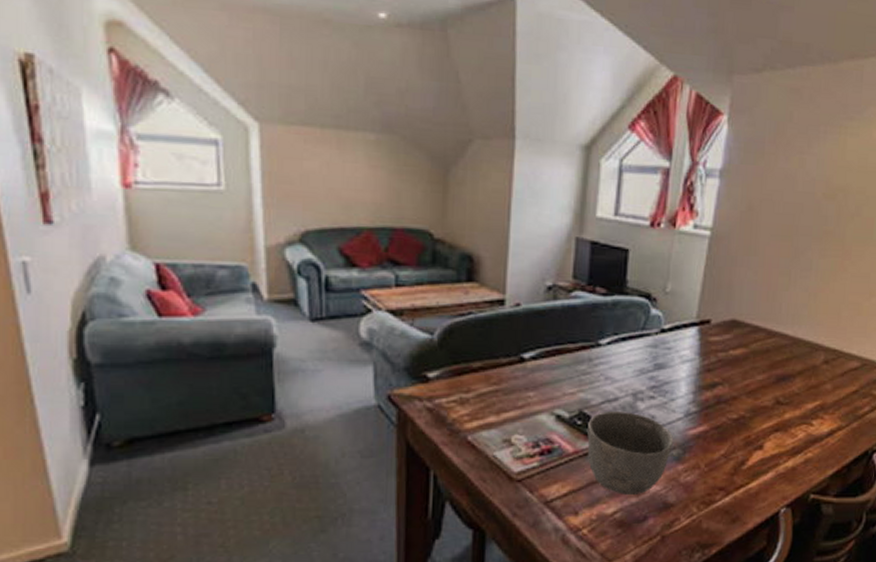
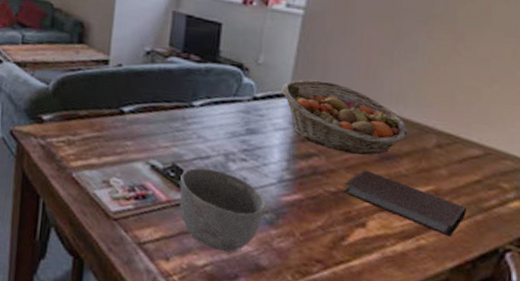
fruit basket: none [688,306,802,378] -> present [281,79,408,155]
notebook: none [744,393,846,446] -> present [344,170,468,237]

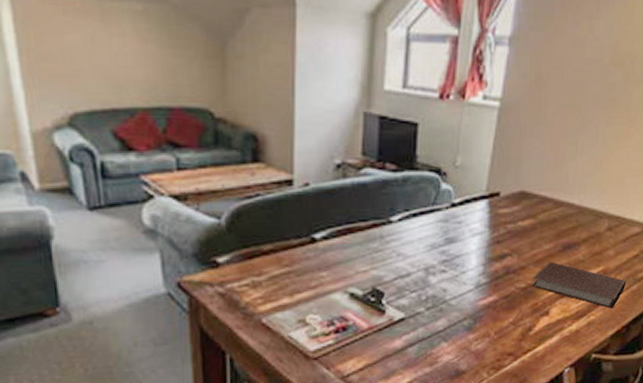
bowl: present [179,167,266,252] -> none [381,286,464,366]
fruit basket: present [281,79,408,155] -> none [478,178,587,248]

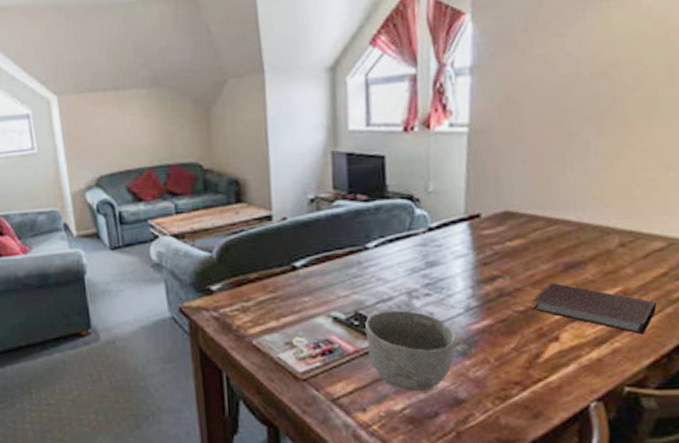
bowl: none [381,286,464,366] -> present [365,310,456,391]

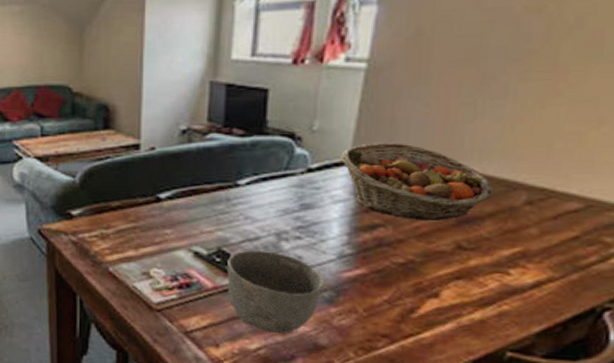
fruit basket: none [456,198,590,269] -> present [340,143,493,220]
notebook: present [532,283,657,335] -> none [414,237,561,300]

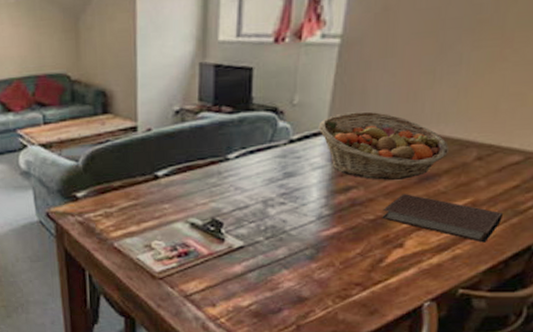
bowl: present [227,250,324,334] -> none [221,217,305,290]
notebook: none [414,237,561,300] -> present [382,194,504,243]

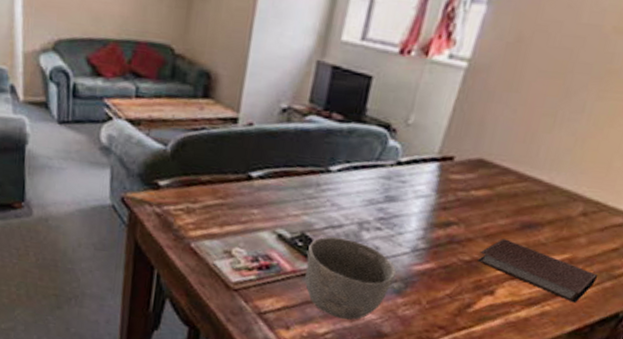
bowl: none [221,217,305,290] -> present [305,237,396,320]
fruit basket: present [318,111,449,180] -> none [429,142,557,224]

